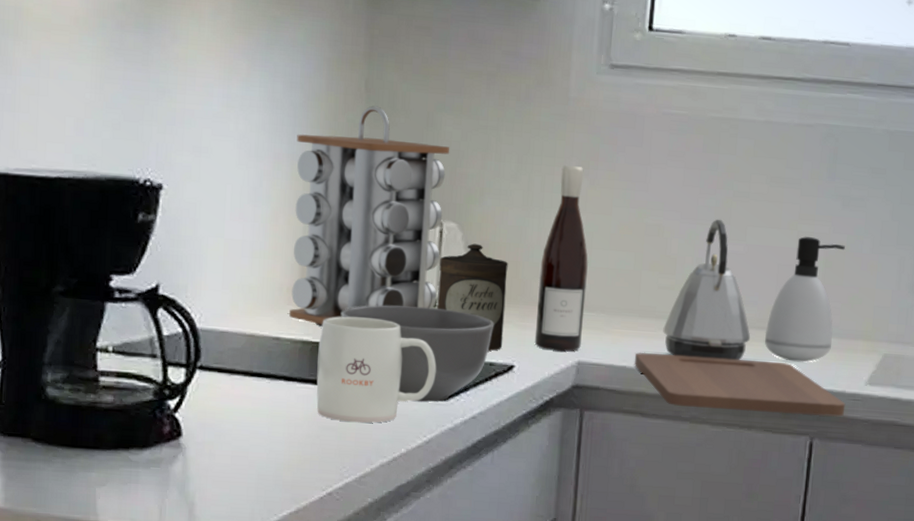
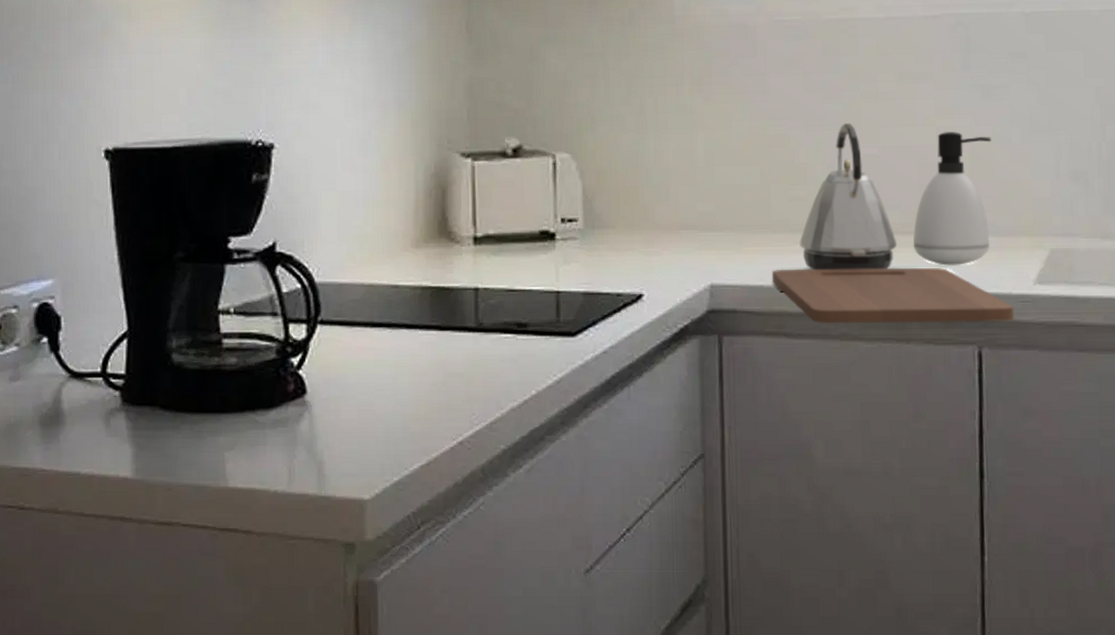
spice rack: present [289,105,450,327] -> none [402,45,557,271]
mug: present [316,316,437,423] -> none [437,257,561,367]
bowl: present [341,305,494,402] -> none [459,241,618,340]
canister: present [437,243,508,351] -> none [556,172,629,281]
bottle: present [534,165,588,351] -> none [660,84,713,274]

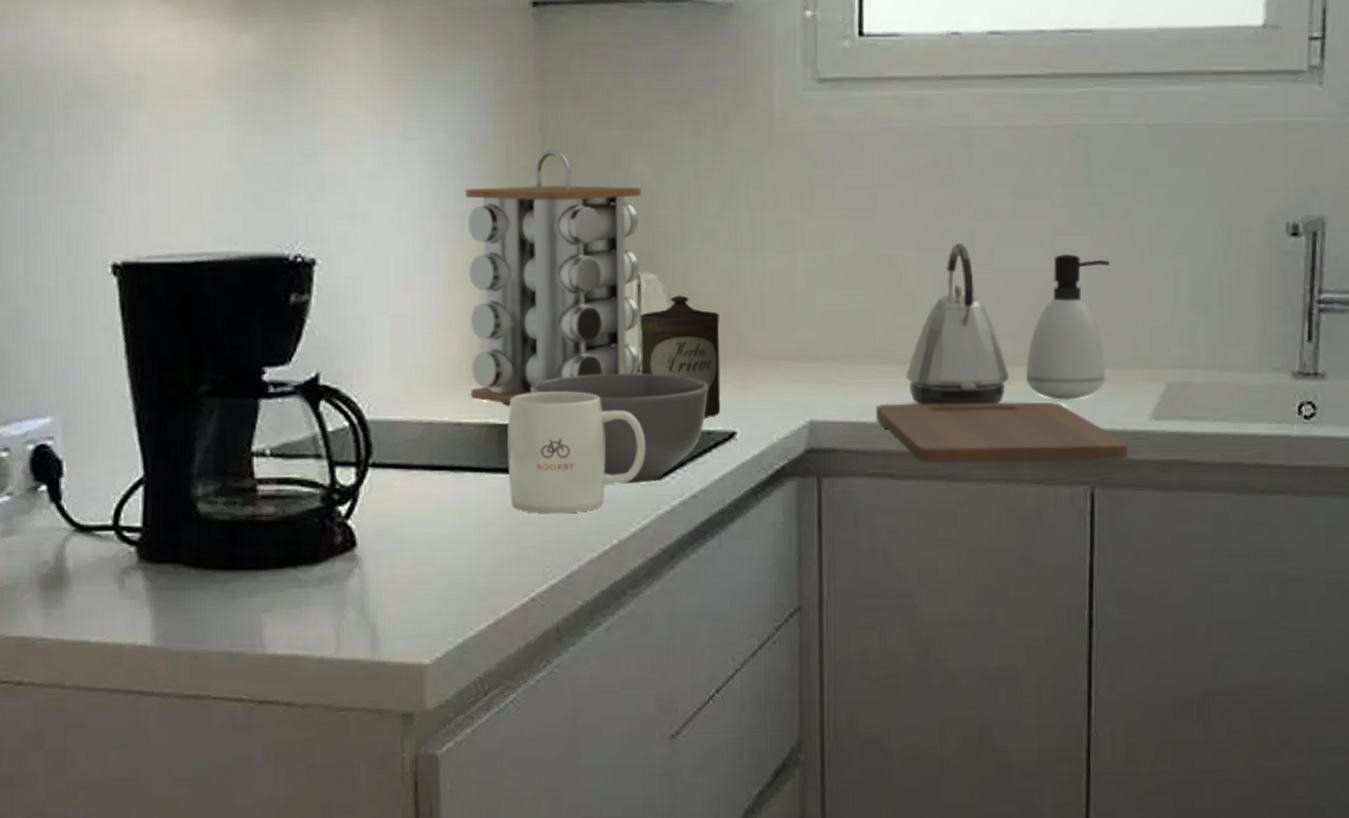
spice rack: none [402,45,557,271] -> present [465,149,642,406]
mug: none [437,257,561,367] -> present [506,391,646,514]
bowl: none [459,241,618,340] -> present [531,373,709,484]
canister: none [556,172,629,281] -> present [640,295,721,417]

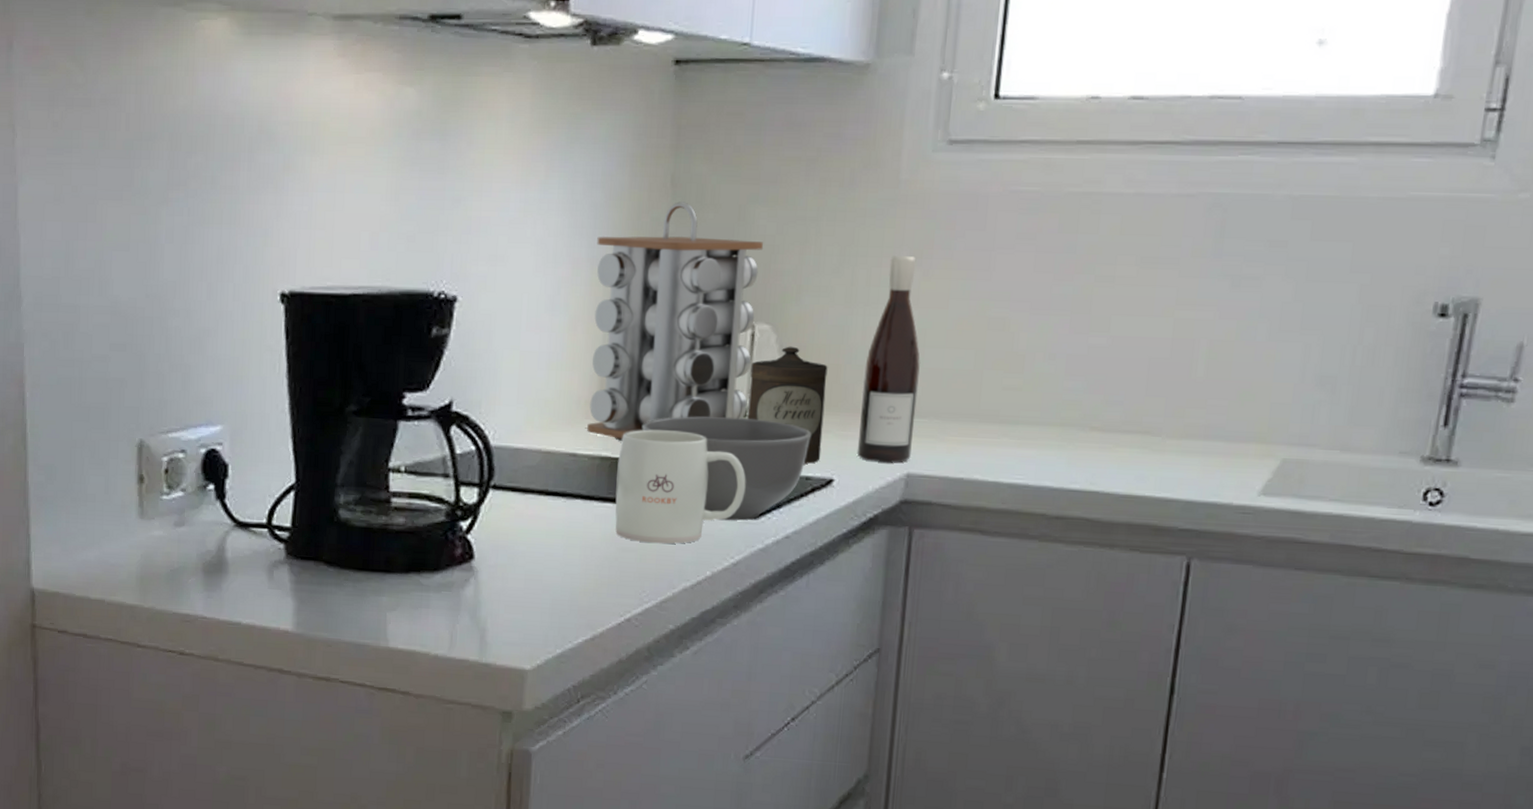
bottle: none [756,197,813,410] -> present [857,256,920,462]
cutting board: present [875,401,1129,463] -> none [973,462,1233,533]
kettle: present [906,243,1009,406] -> none [1007,308,1115,470]
soap dispenser: present [1025,254,1110,400] -> none [1132,324,1234,470]

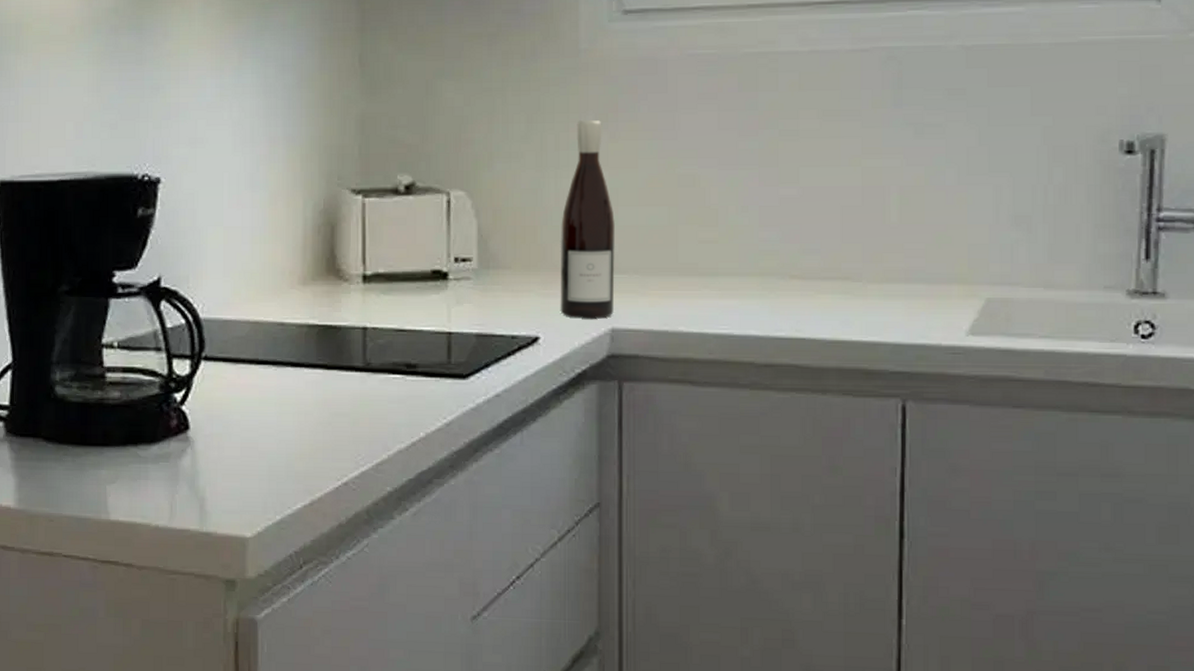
spice rack: present [587,201,764,441] -> none [292,79,453,309]
mug: present [615,429,746,544] -> none [324,296,453,407]
bowl: present [642,416,812,521] -> none [347,281,514,382]
canister: present [747,346,828,464] -> none [449,210,525,323]

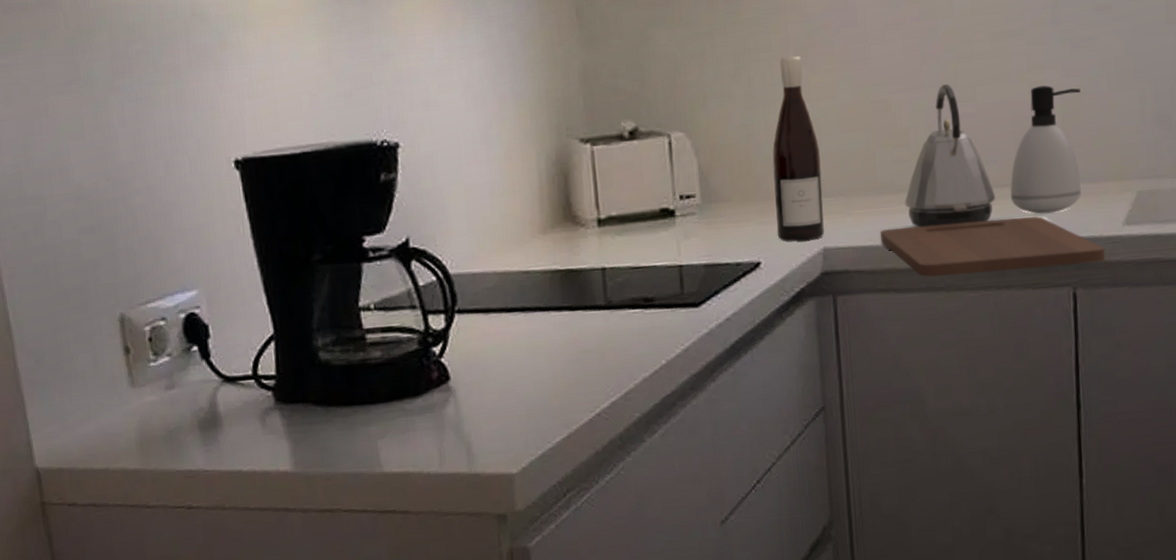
cutting board: none [677,314,943,375] -> present [880,216,1105,277]
kettle: none [708,162,816,317] -> present [904,83,996,228]
soap dispenser: none [832,173,923,314] -> present [1010,85,1081,214]

